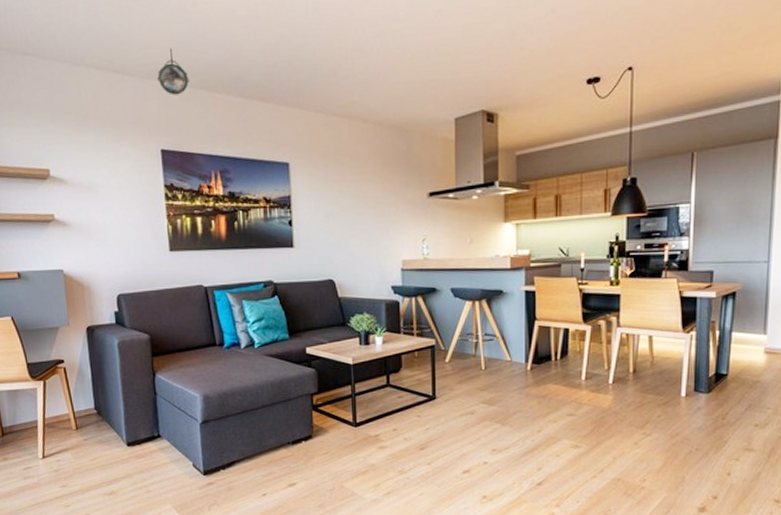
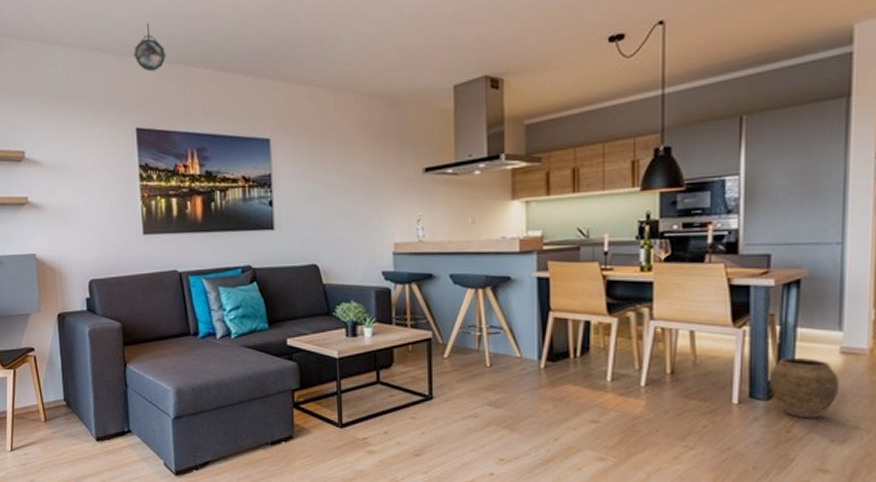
vase: none [710,357,764,408] -> present [770,357,840,419]

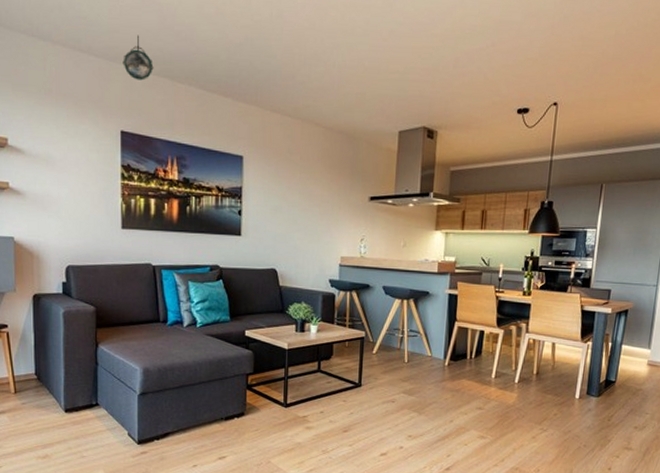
vase: present [770,357,840,419] -> none [601,366,645,411]

